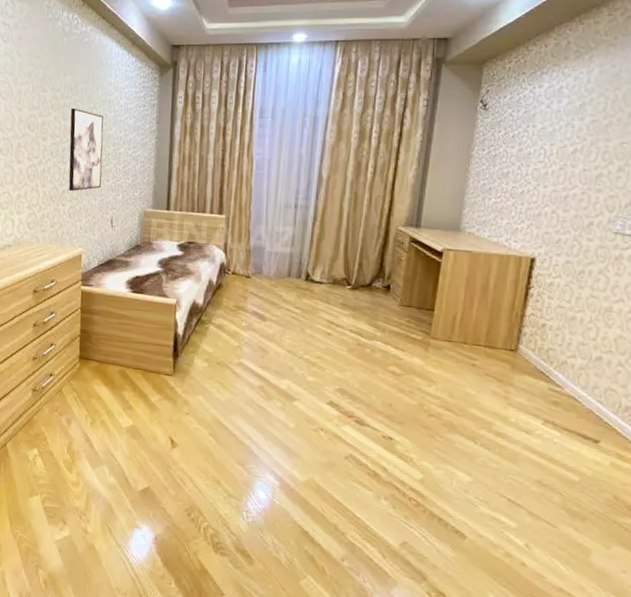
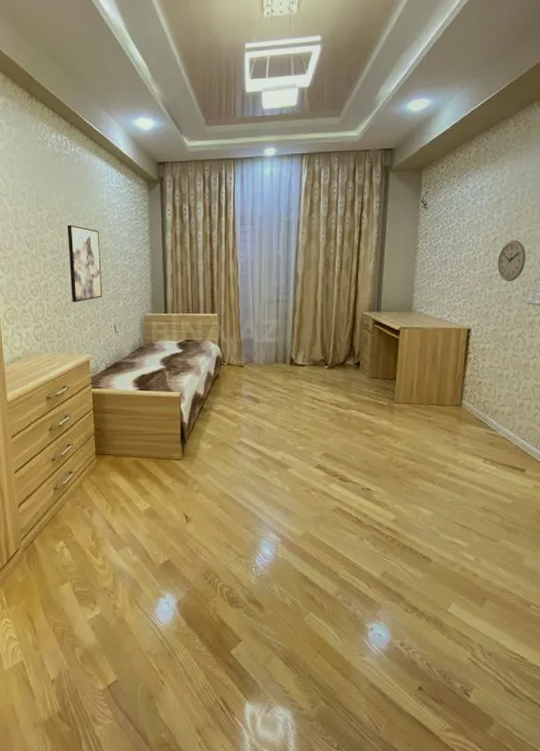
wall clock: none [575,153,616,205] -> present [497,239,527,282]

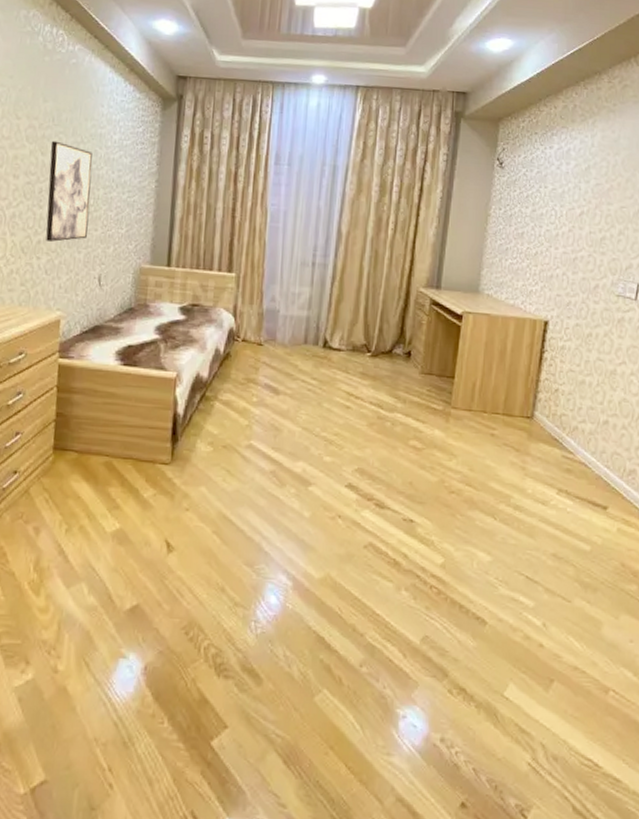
wall clock: present [497,239,527,282] -> none [583,216,618,267]

